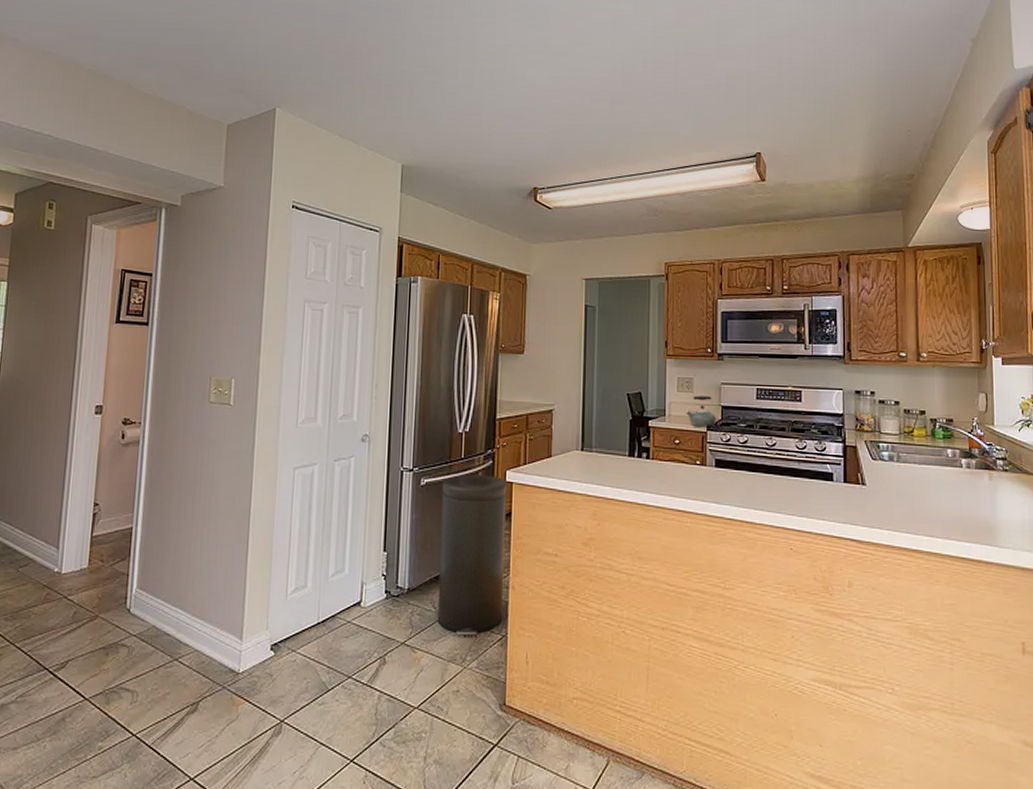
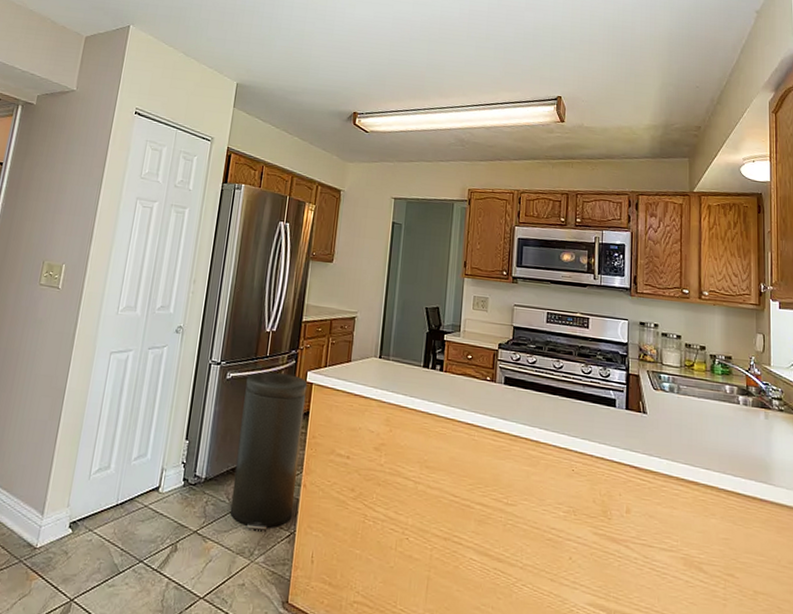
kettle: present [685,395,716,428] -> none [478,314,508,346]

